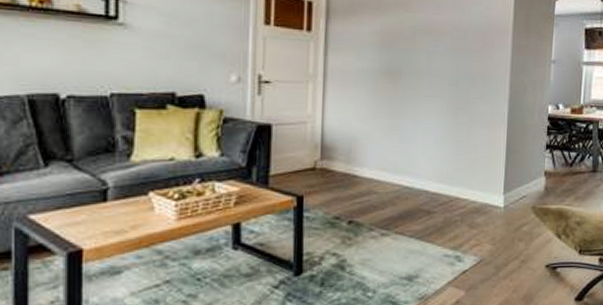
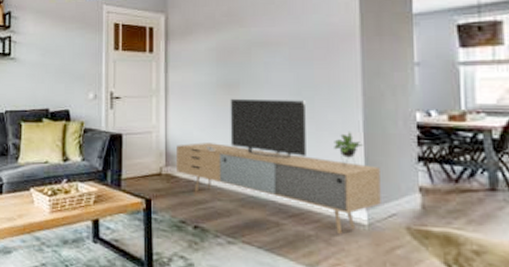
media console: none [332,87,517,218] -> present [176,98,381,235]

